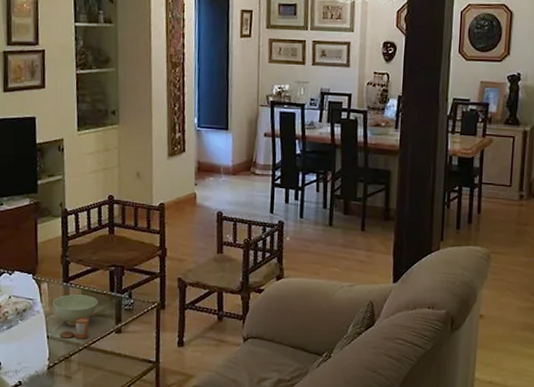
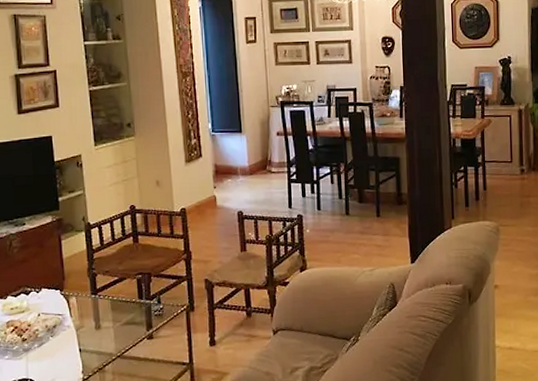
bowl: present [52,294,98,326] -> none [82,305,128,337]
candle: present [60,316,90,339] -> none [92,326,121,350]

